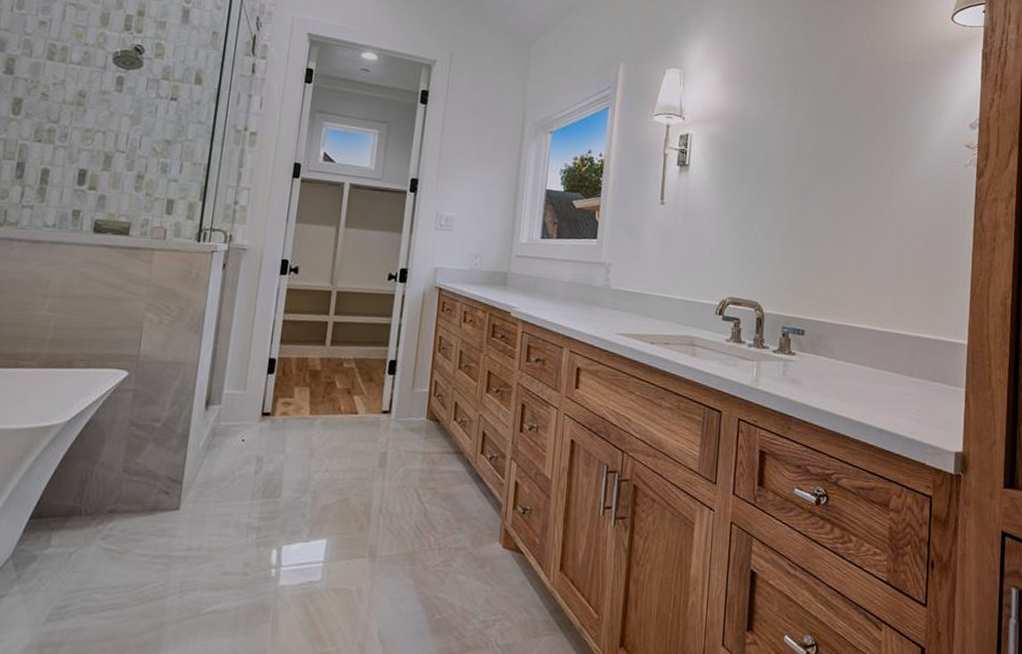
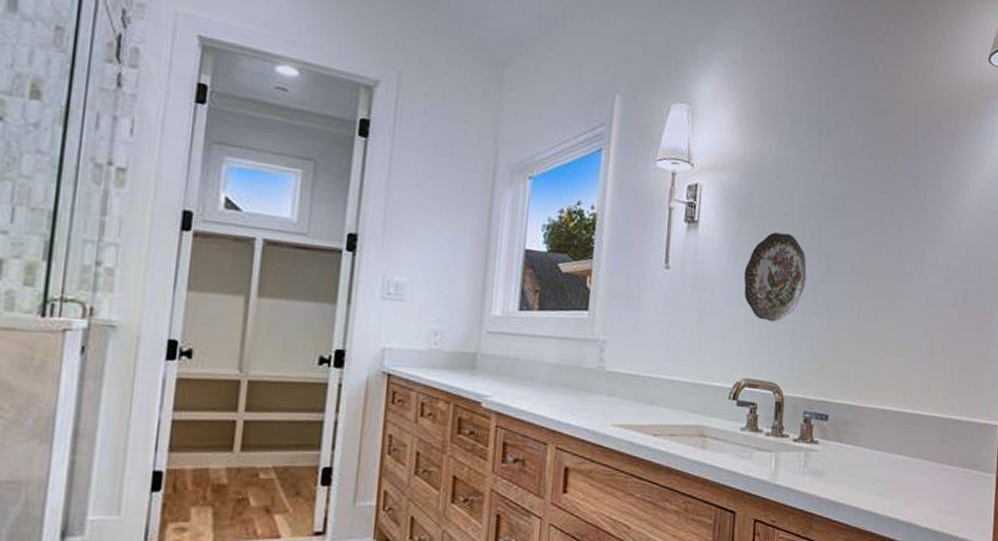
decorative plate: none [728,173,784,250] -> present [743,232,807,322]

